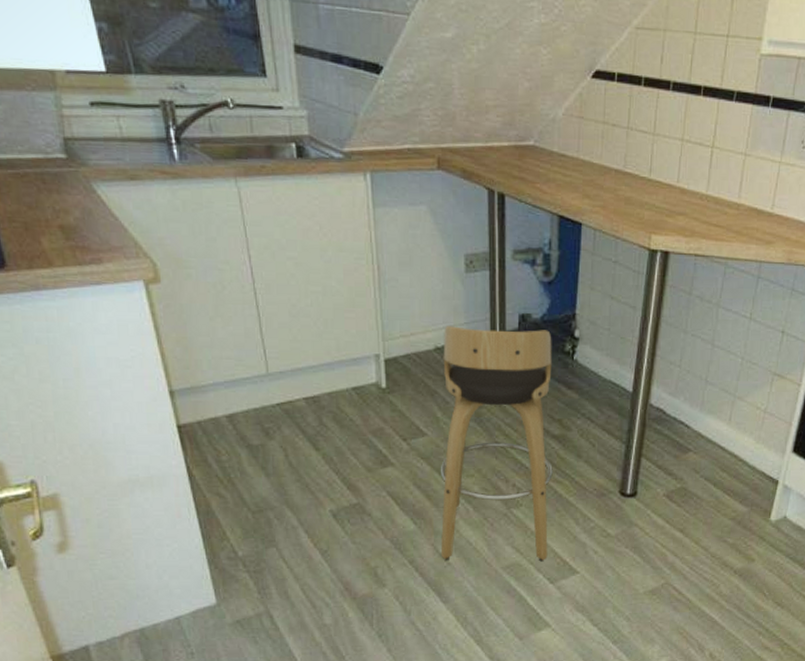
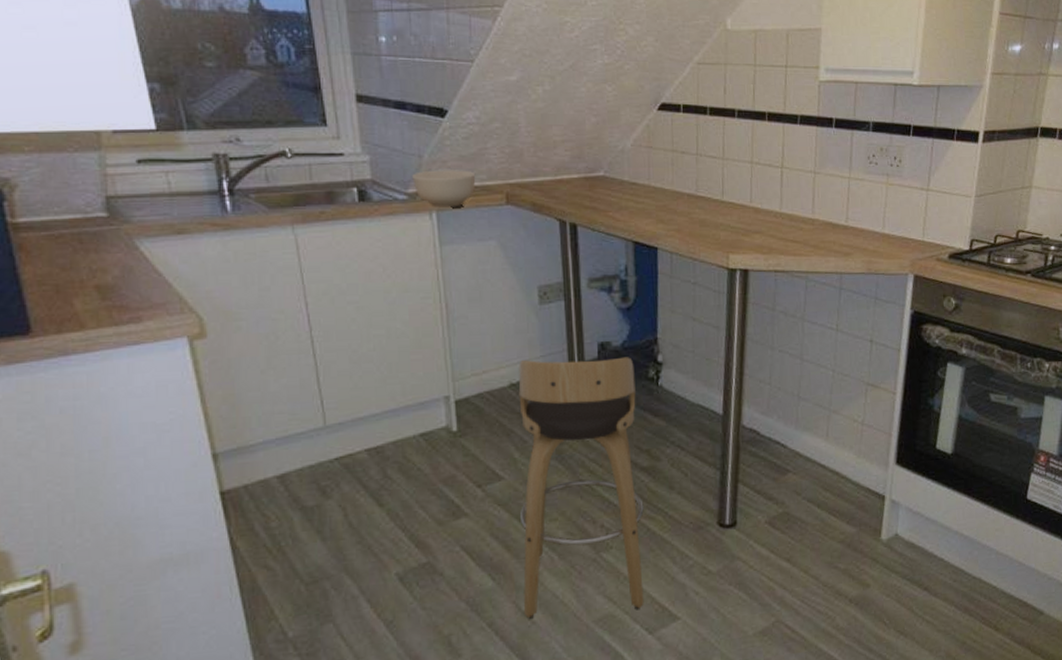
bowl: none [348,129,409,169] -> present [412,170,476,208]

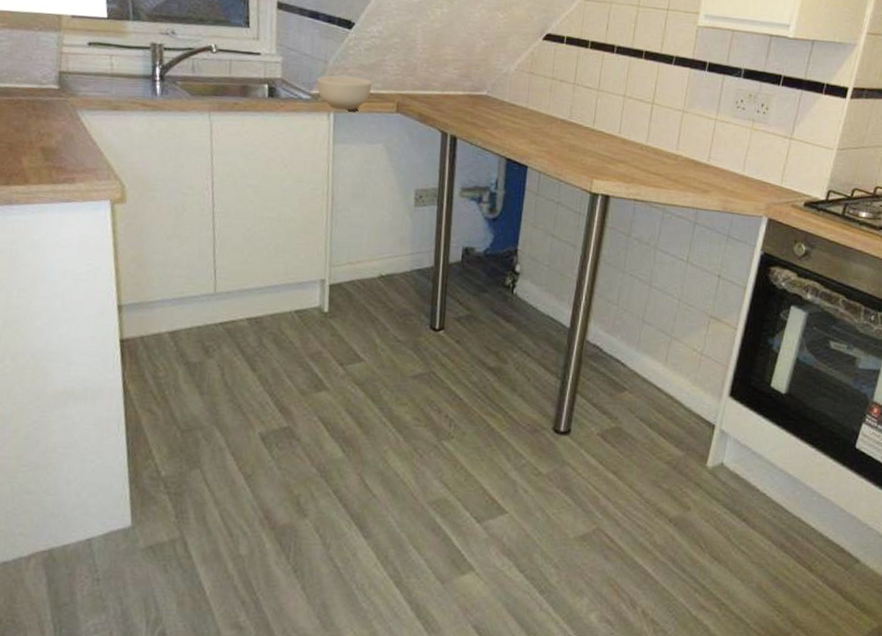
bar stool: present [518,357,644,619] -> none [366,255,494,499]

